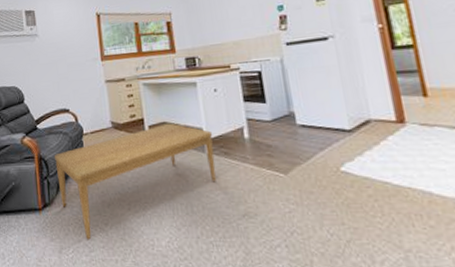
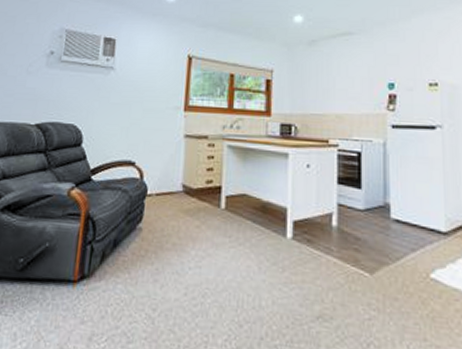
coffee table: present [54,123,216,240] -> none [104,196,298,328]

